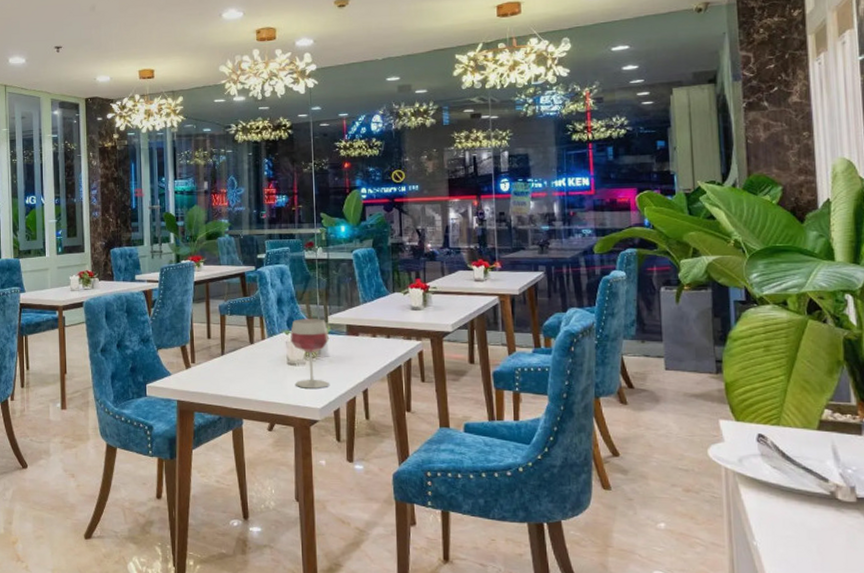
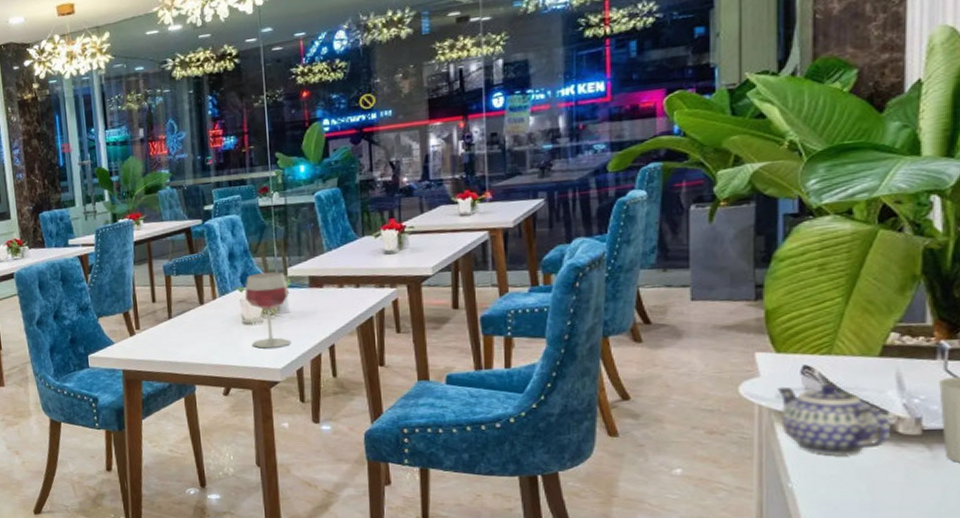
teapot: none [738,451,833,518] -> present [776,383,892,455]

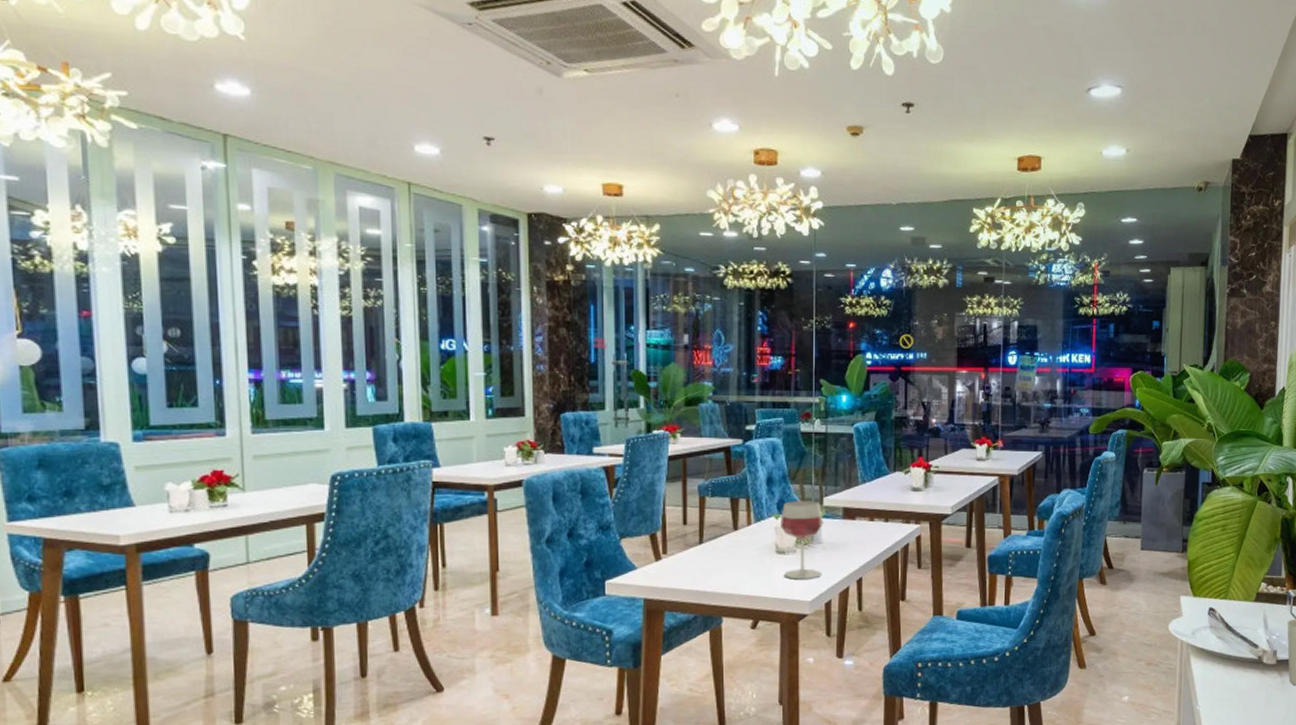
teapot: present [776,383,892,455] -> none [1192,622,1260,682]

